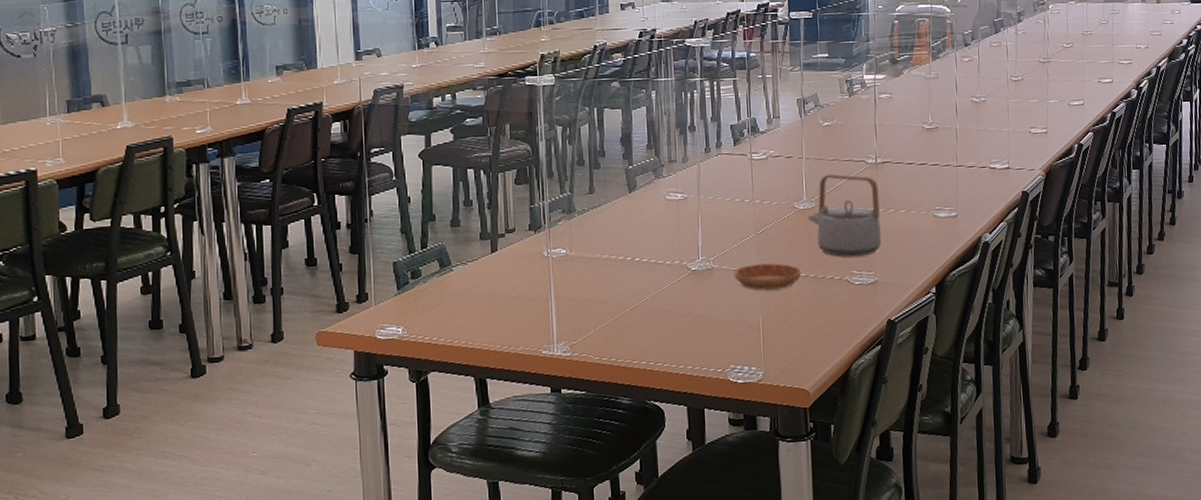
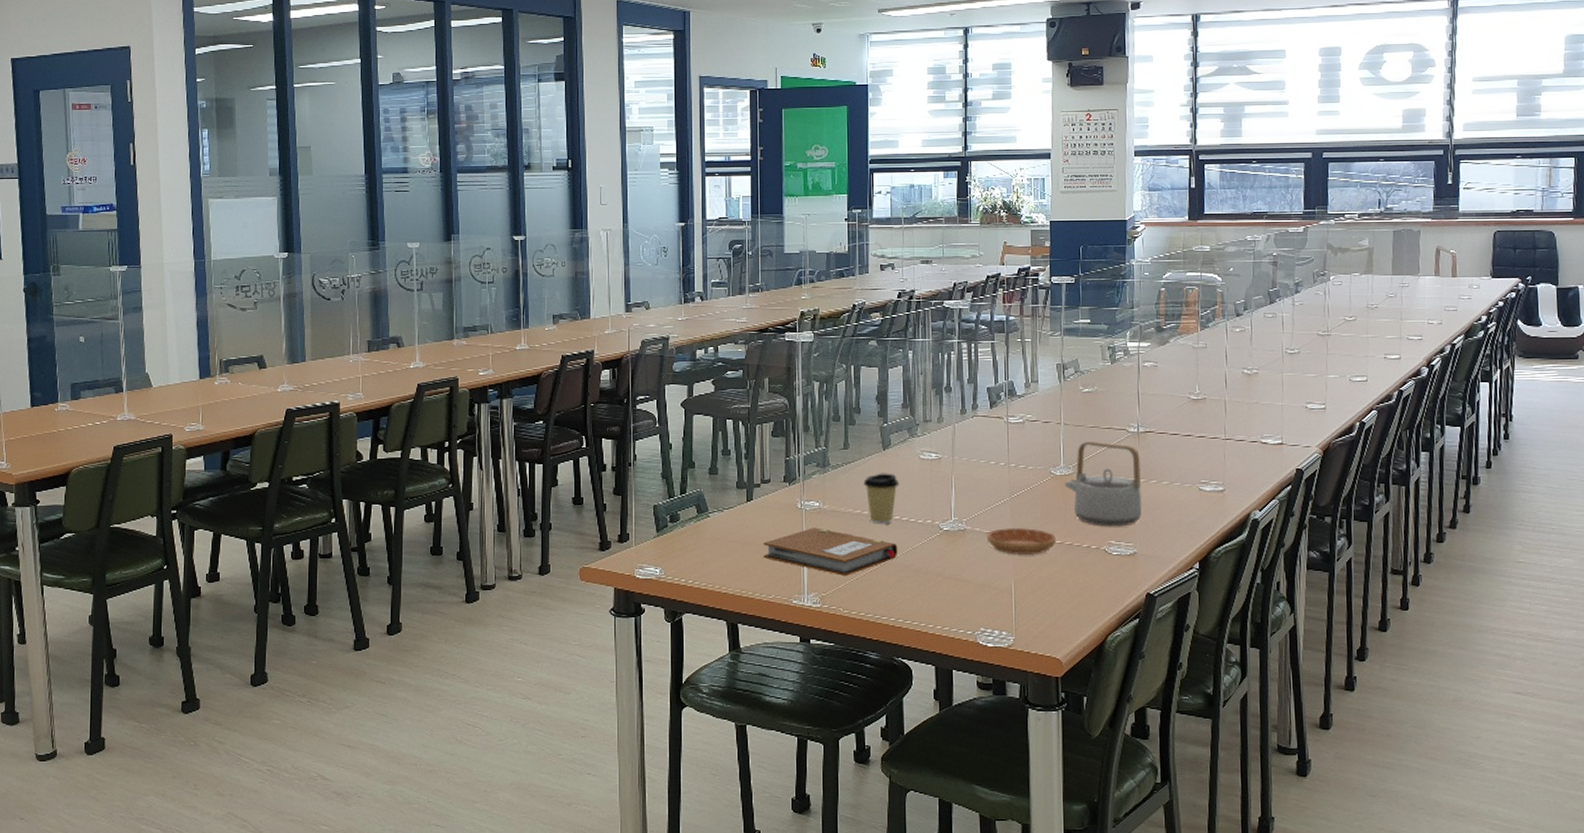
notebook: none [509,275,647,323] -> present [762,527,898,577]
coffee cup: none [610,215,647,268] -> present [863,473,900,525]

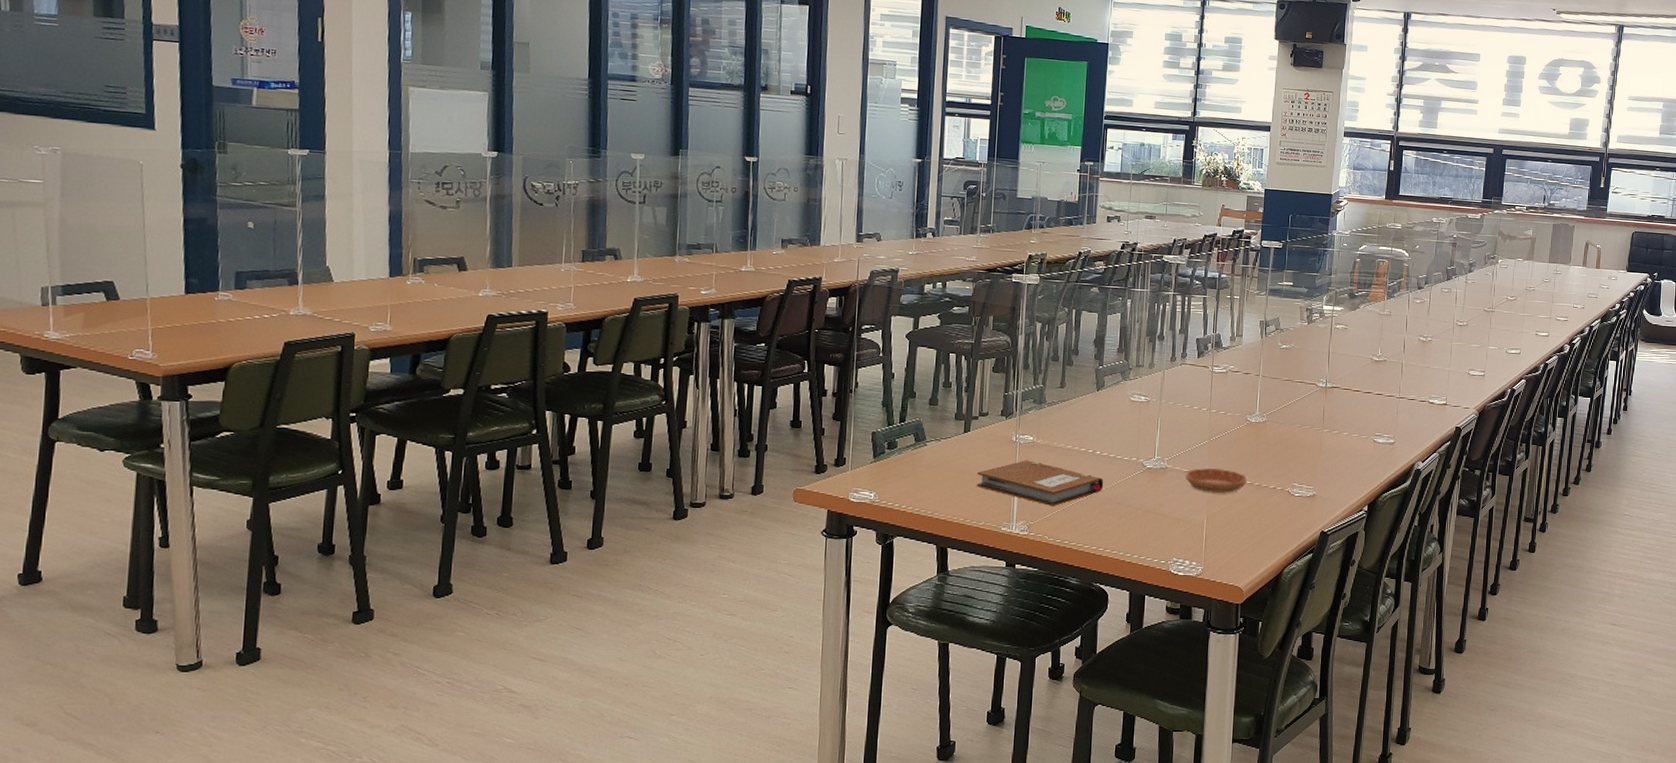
coffee cup: present [863,473,900,525] -> none [1076,412,1110,460]
teapot: present [1065,441,1142,527] -> none [1258,392,1326,471]

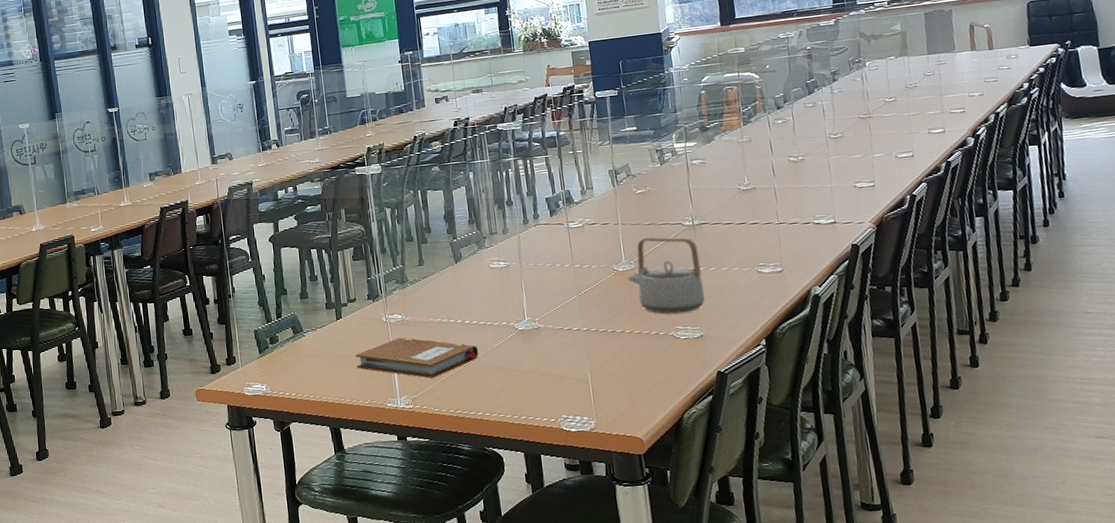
saucer: present [1185,468,1248,493] -> none [559,321,626,347]
teapot: none [1258,392,1326,471] -> present [628,236,705,314]

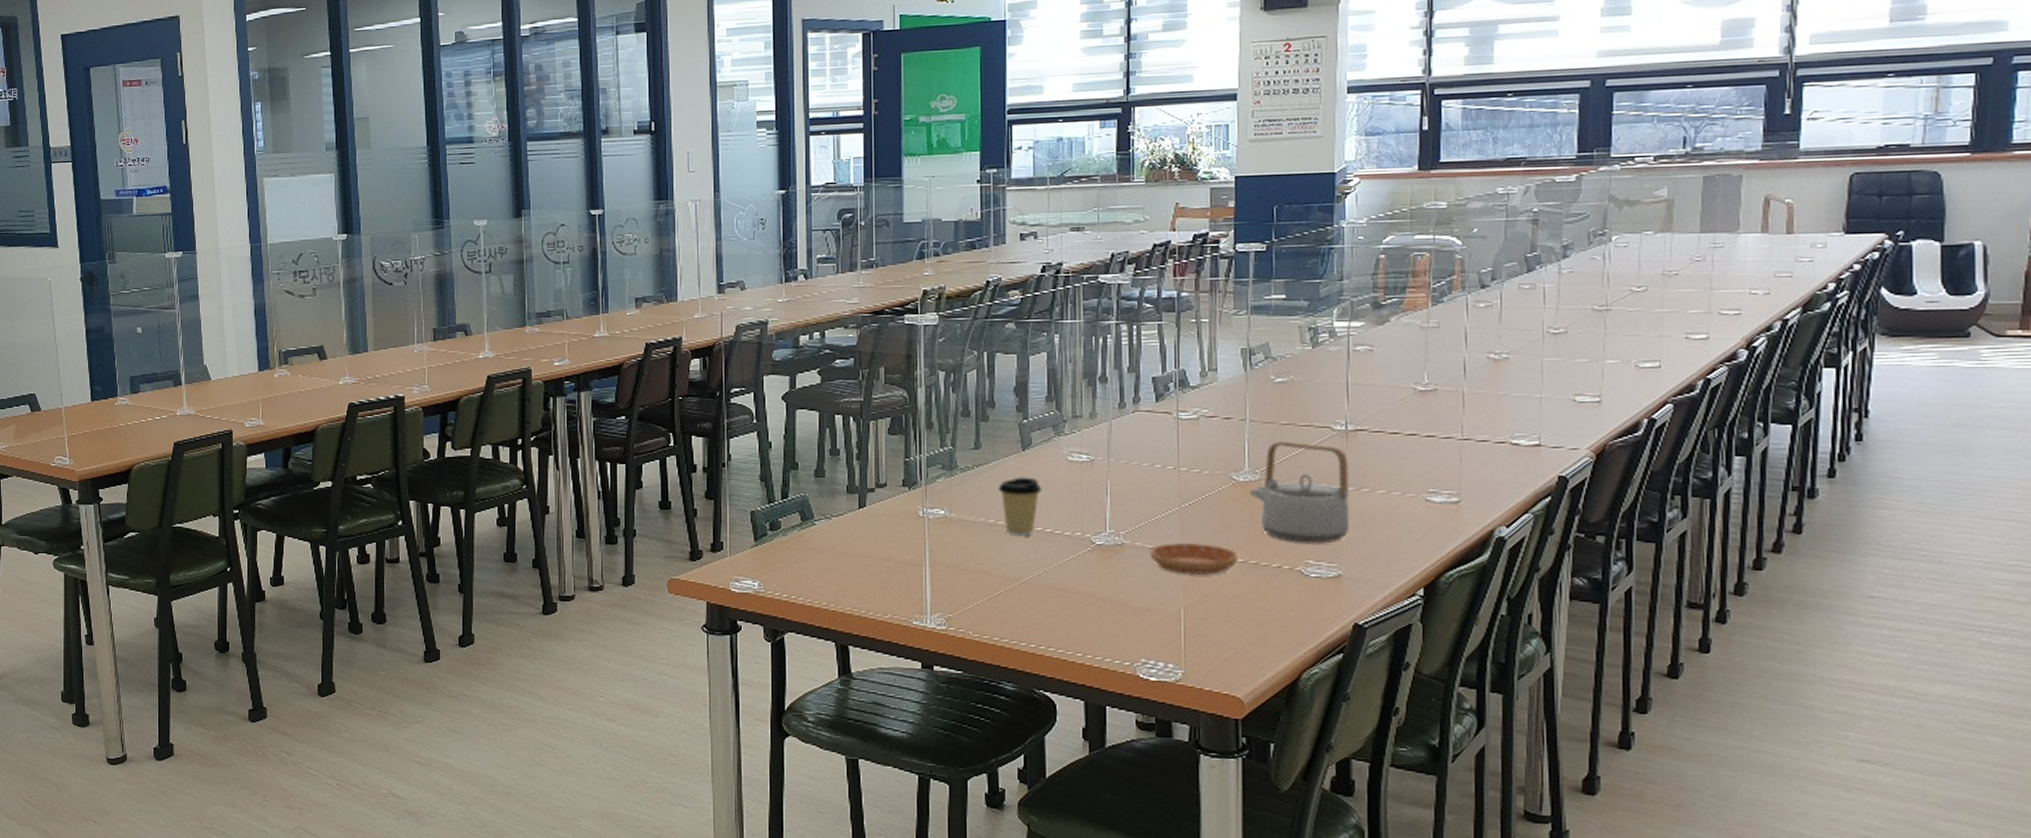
notebook: present [354,337,479,379] -> none [877,539,1040,596]
coffee cup: none [440,283,474,330] -> present [998,477,1042,537]
saucer: none [559,321,626,347] -> present [1149,543,1239,575]

